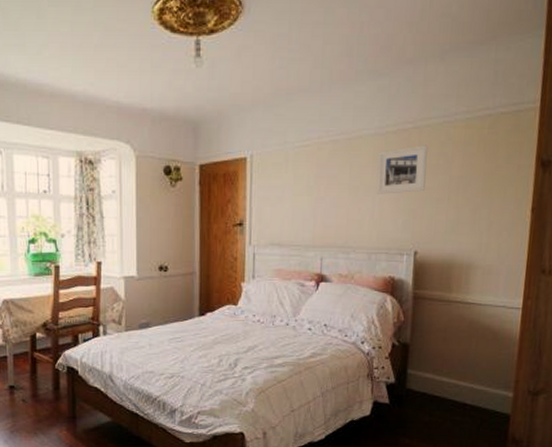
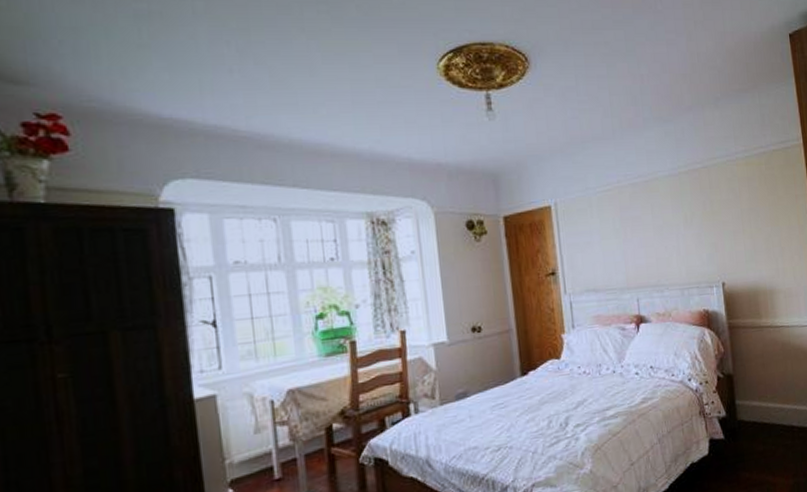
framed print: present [376,145,428,194] -> none [675,182,721,232]

